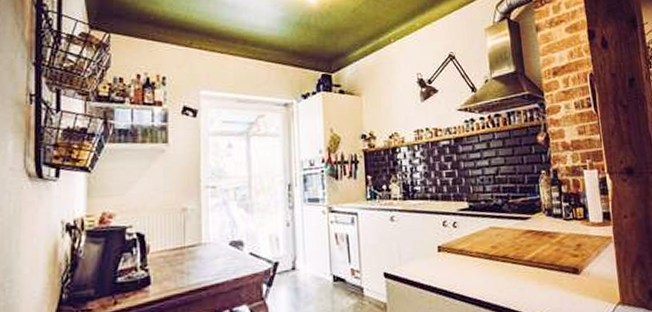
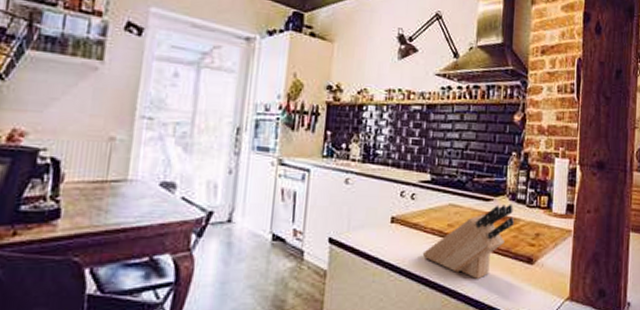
knife block: none [472,219,554,295] -> present [422,204,514,279]

